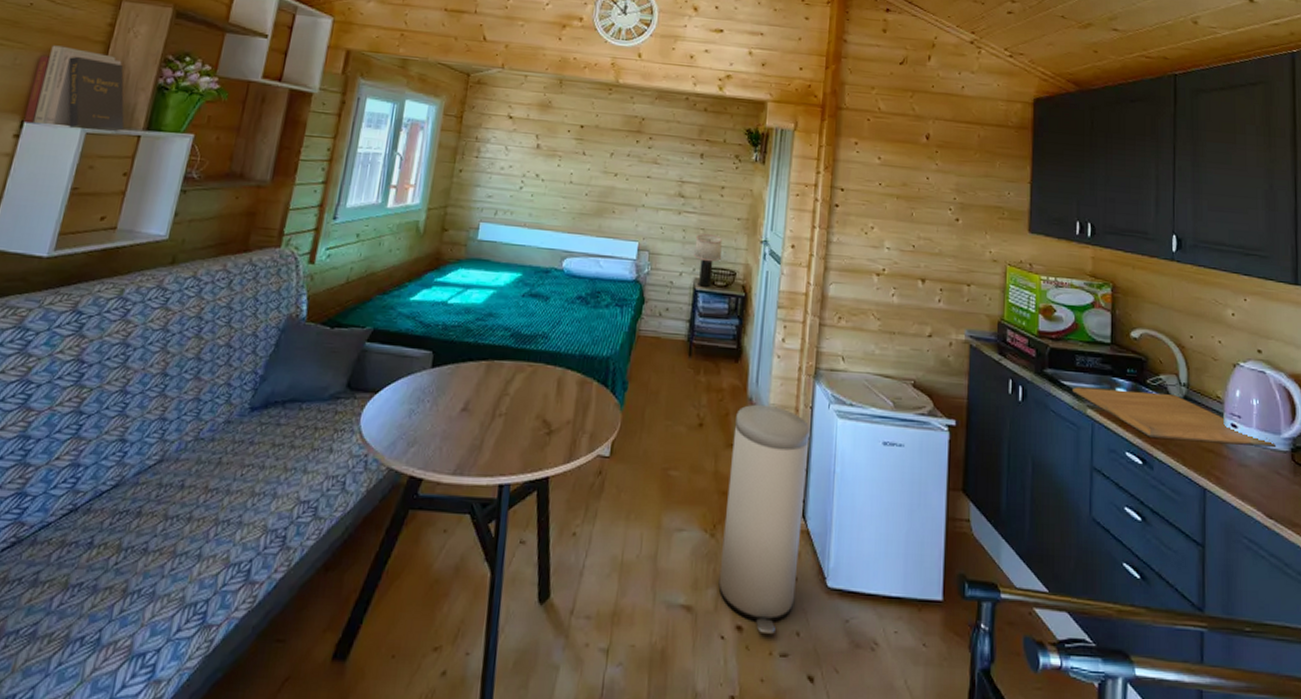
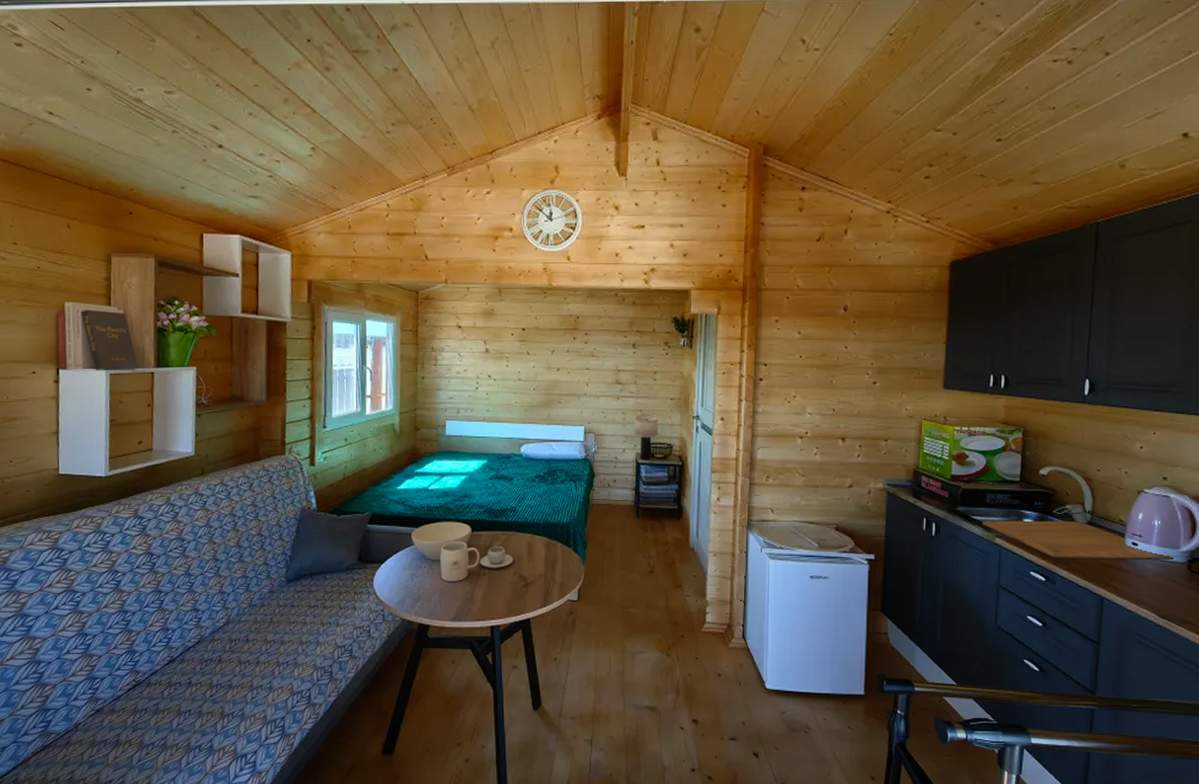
bowl: none [417,344,492,395] -> present [411,521,471,561]
mug: none [446,371,499,424] -> present [440,542,480,582]
teacup: none [496,380,538,409] -> present [479,546,514,568]
pedal bin: present [718,404,810,635] -> none [676,552,746,725]

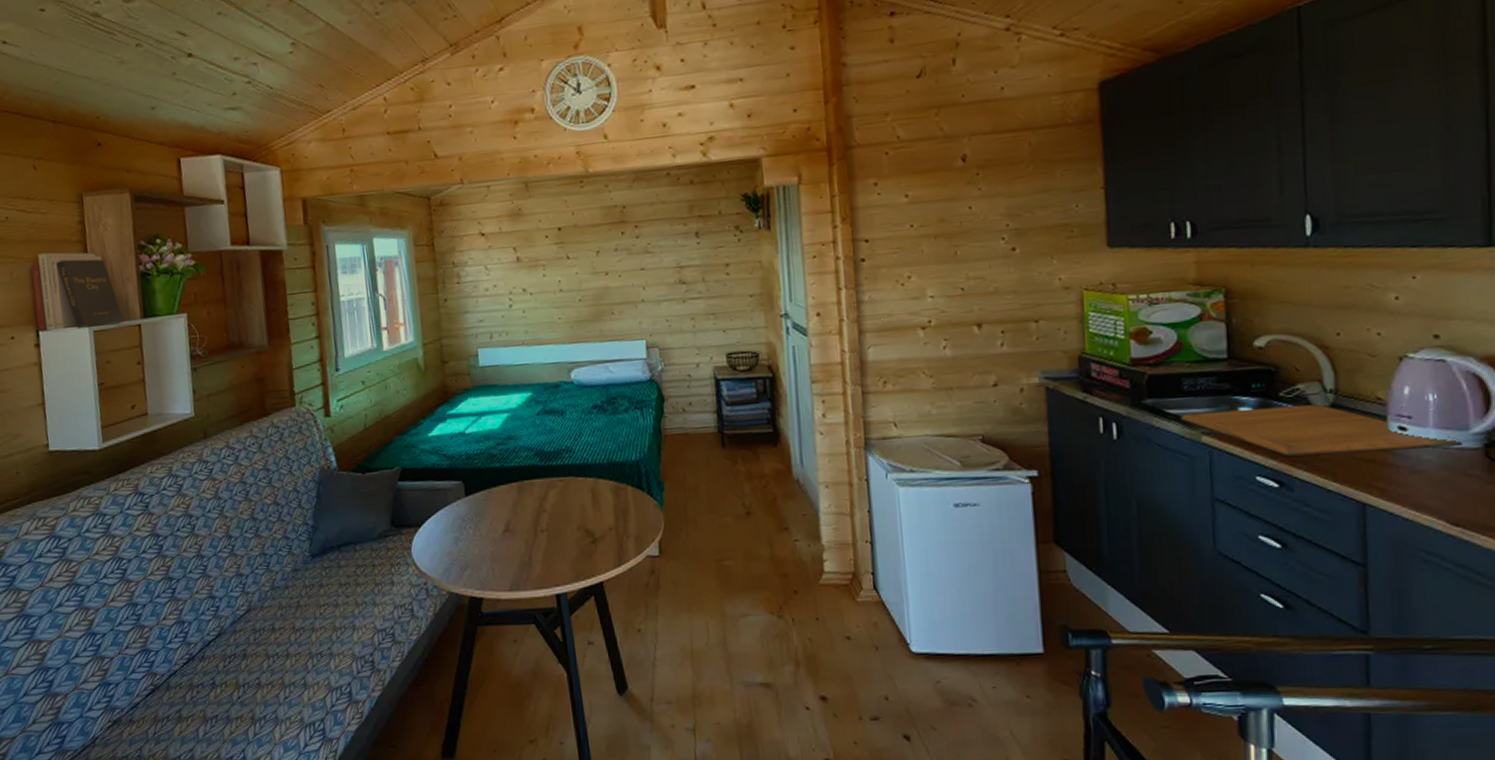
bowl: present [411,521,471,561] -> none [450,469,522,519]
mug: present [440,542,480,582] -> none [486,493,536,544]
teacup: present [479,546,514,568] -> none [534,496,576,524]
table lamp: present [633,415,659,461] -> none [706,317,740,376]

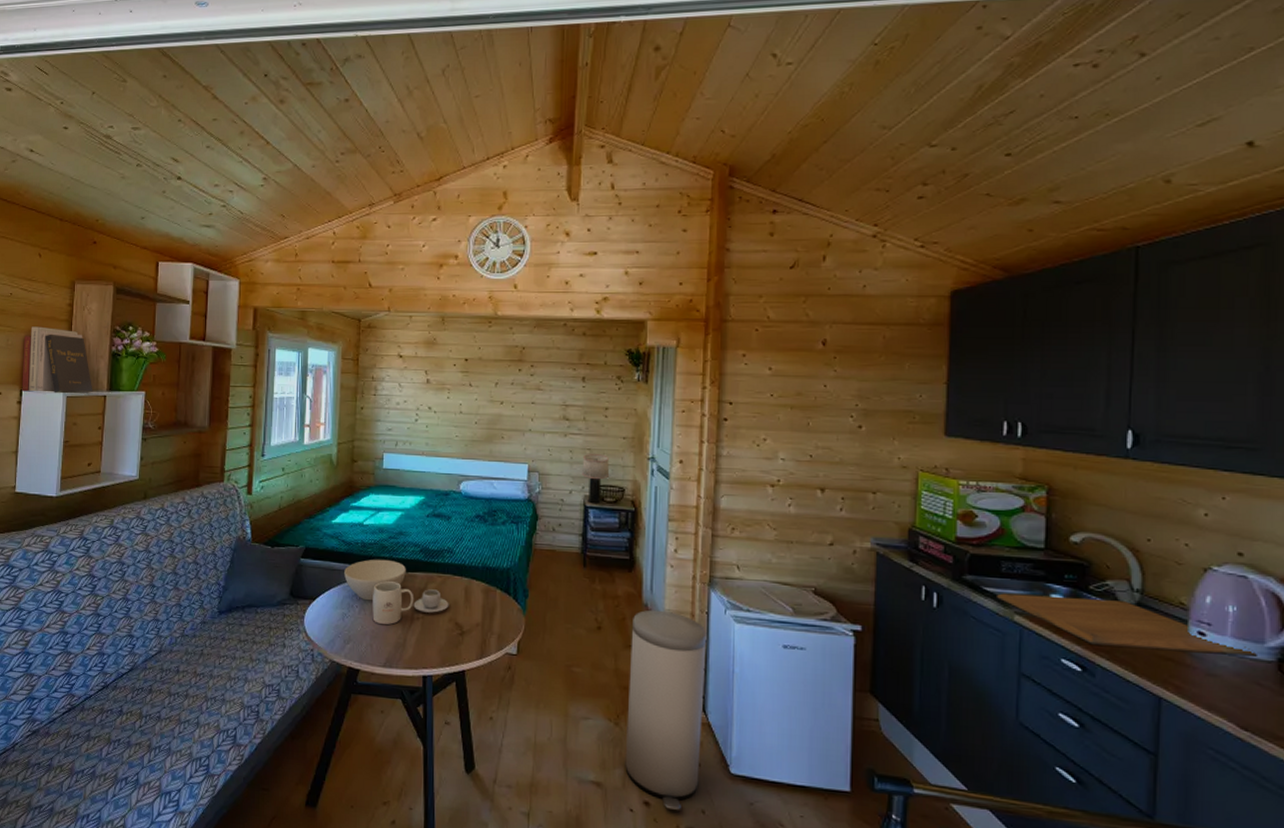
bowl: none [450,469,522,519] -> present [344,559,406,601]
mug: none [486,493,536,544] -> present [372,581,414,625]
teacup: none [534,496,576,524] -> present [413,589,449,613]
table lamp: none [706,317,740,376] -> present [581,454,610,504]
pedal bin: none [784,484,878,702] -> present [625,609,707,811]

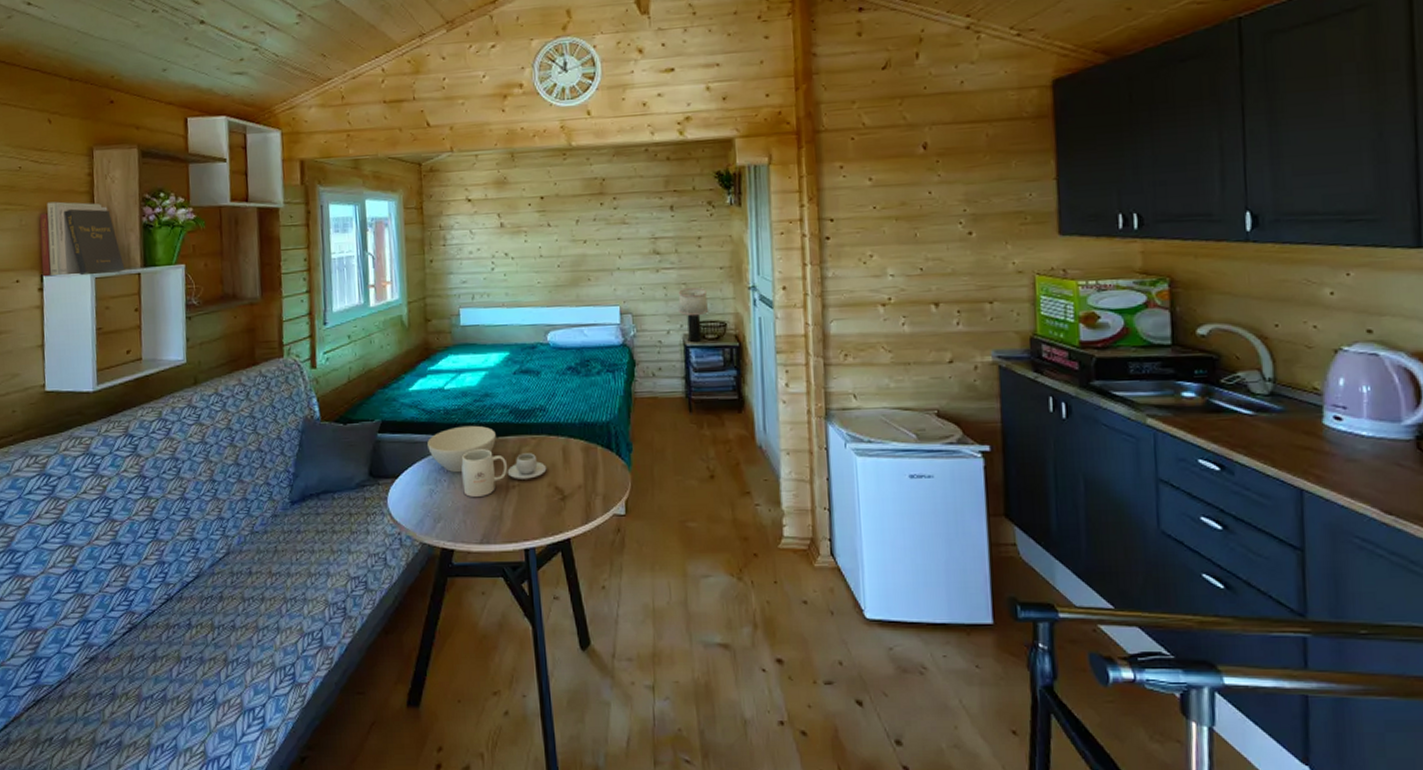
pedal bin: present [625,609,707,811] -> none [747,450,833,666]
chopping board: present [997,593,1259,658] -> none [1127,392,1396,441]

